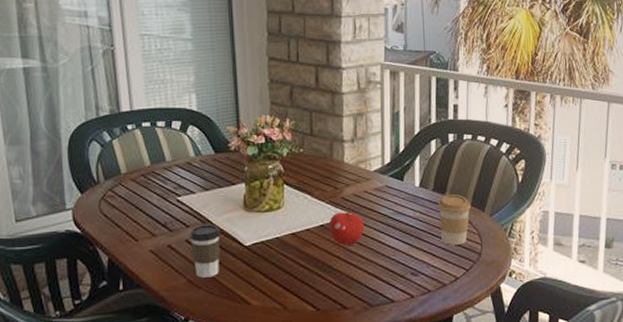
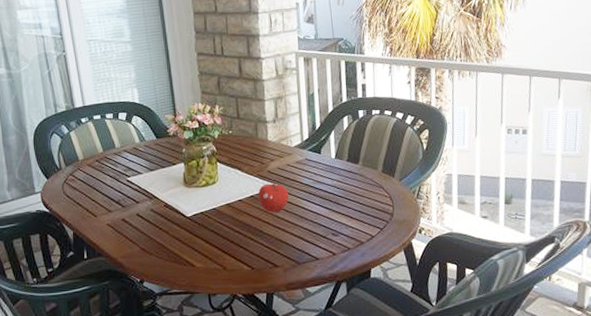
coffee cup: present [190,225,221,278] -> none [140,200,167,246]
coffee cup: present [438,195,472,245] -> none [352,163,383,208]

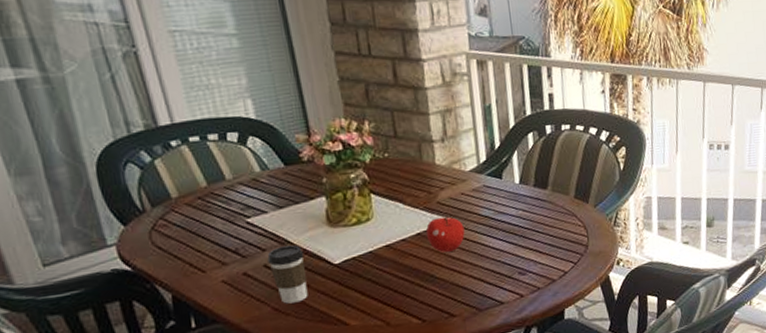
coffee cup: none [140,200,167,246] -> present [267,245,308,304]

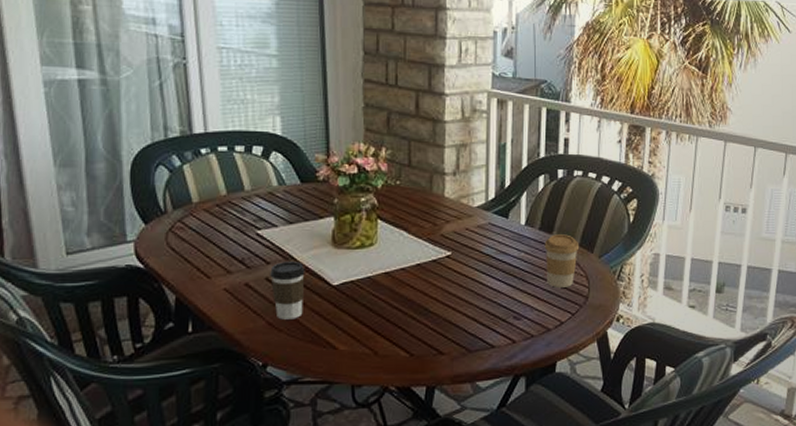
fruit: present [426,217,465,253] -> none [427,250,464,286]
coffee cup: none [540,188,575,240] -> present [544,234,580,288]

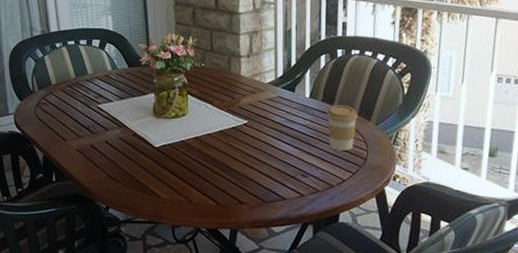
coffee cup: present [270,262,305,320] -> none [109,129,134,173]

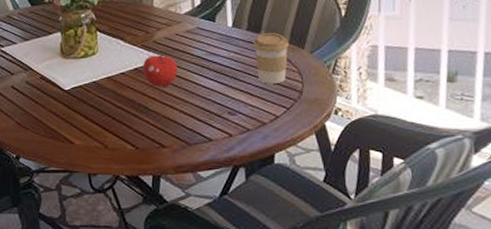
fruit: none [228,119,259,149] -> present [143,55,178,87]

